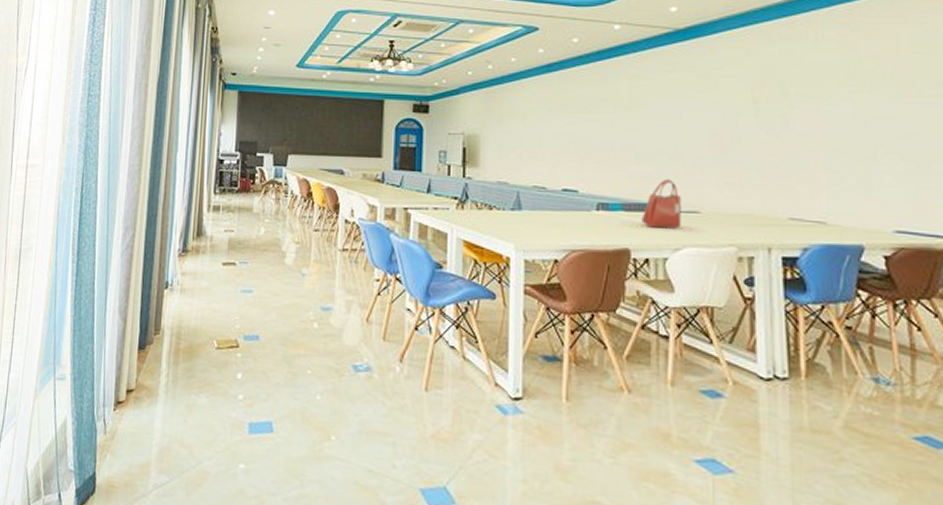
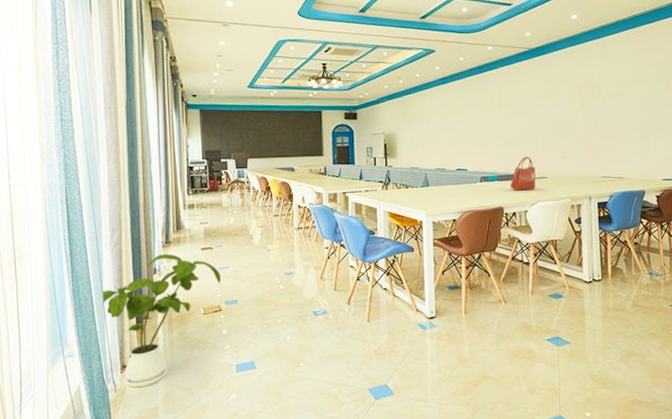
house plant: none [104,264,243,434] -> present [102,254,222,388]

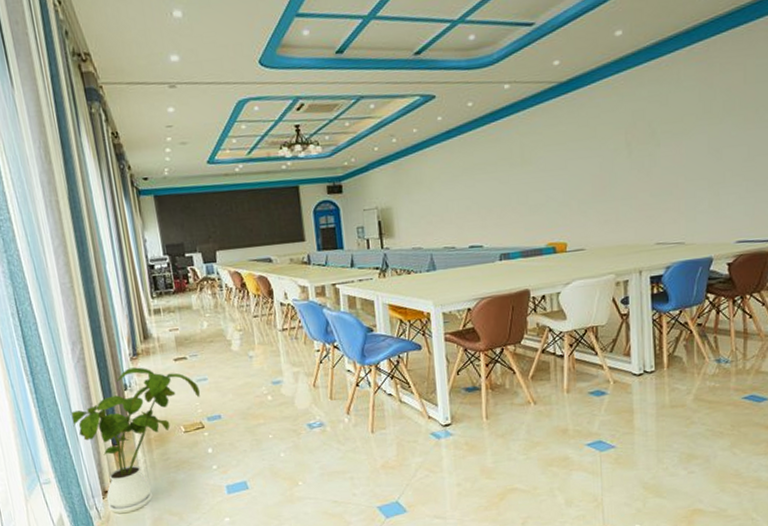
handbag: present [510,156,536,191] -> none [537,223,570,269]

